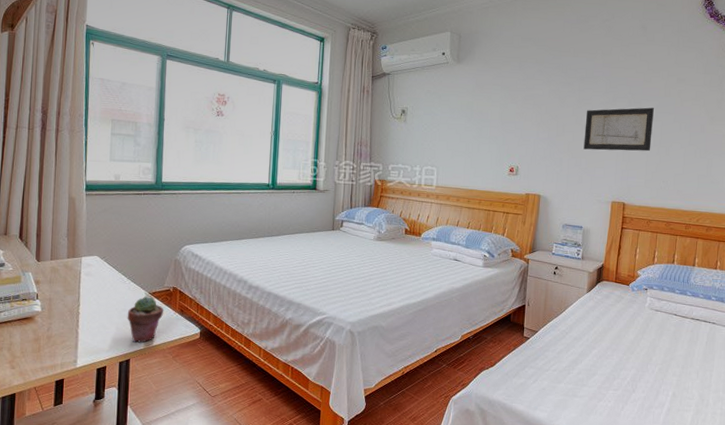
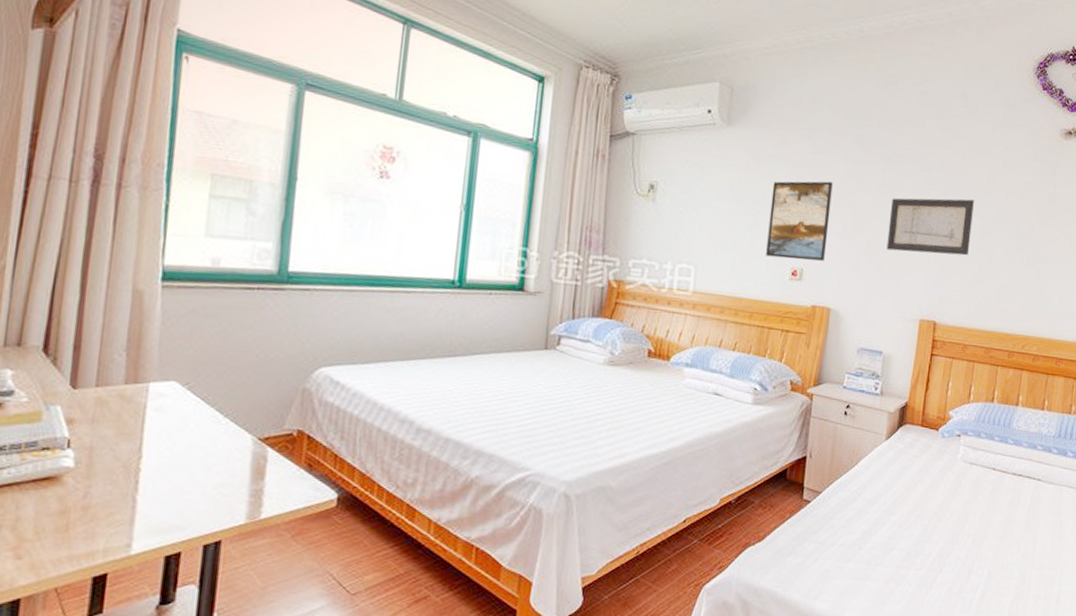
potted succulent: present [127,296,164,343] -> none [220,443,282,515]
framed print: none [490,100,540,160] -> present [766,181,833,261]

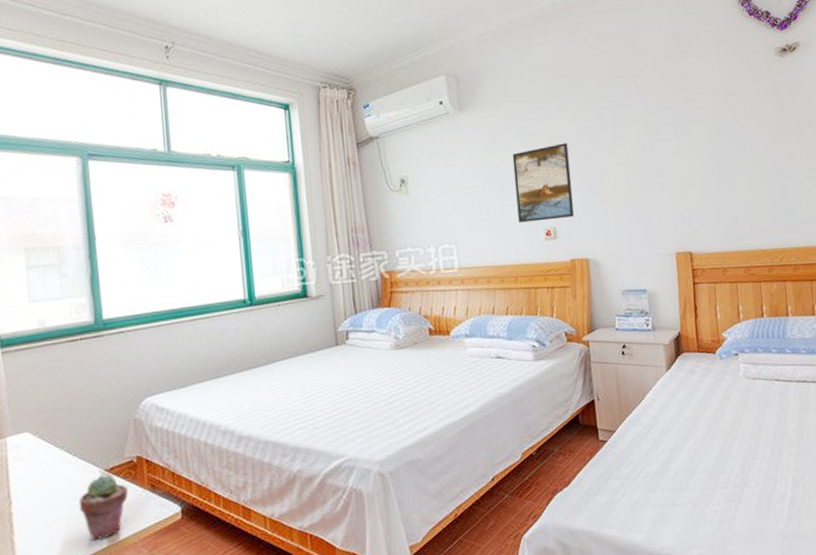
potted succulent: none [220,443,282,515] -> present [78,474,129,541]
wall art: present [886,198,974,256] -> none [626,132,710,195]

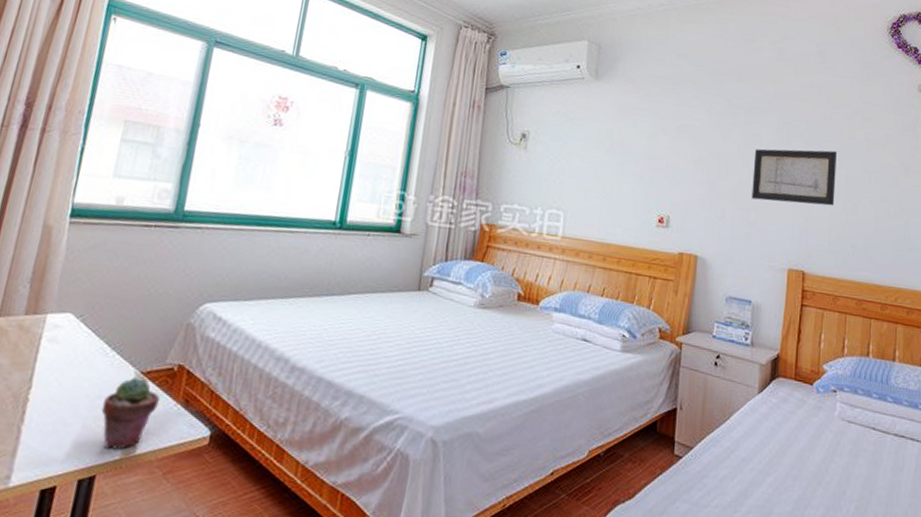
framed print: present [512,143,574,223] -> none [633,131,697,209]
wall art: none [626,132,710,195] -> present [751,149,837,206]

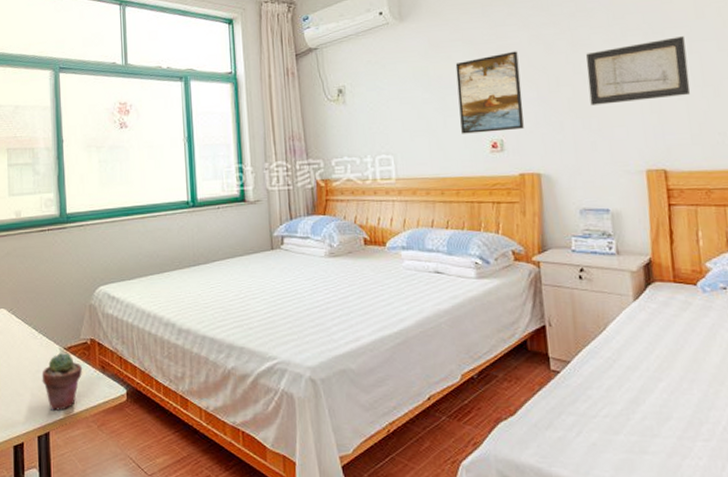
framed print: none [633,131,697,209] -> present [455,51,524,134]

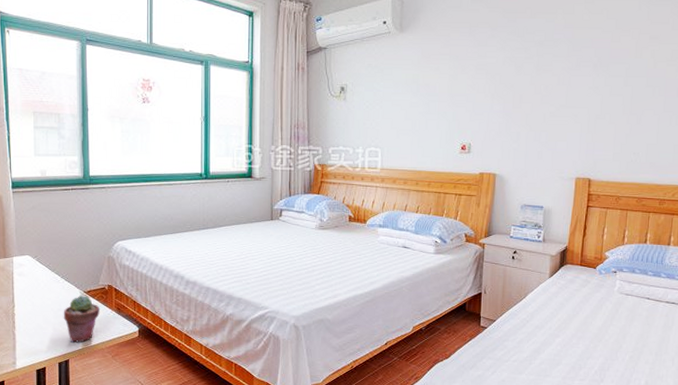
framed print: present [455,51,524,134] -> none [439,69,493,137]
wall art: present [586,36,691,106] -> none [543,71,623,122]

